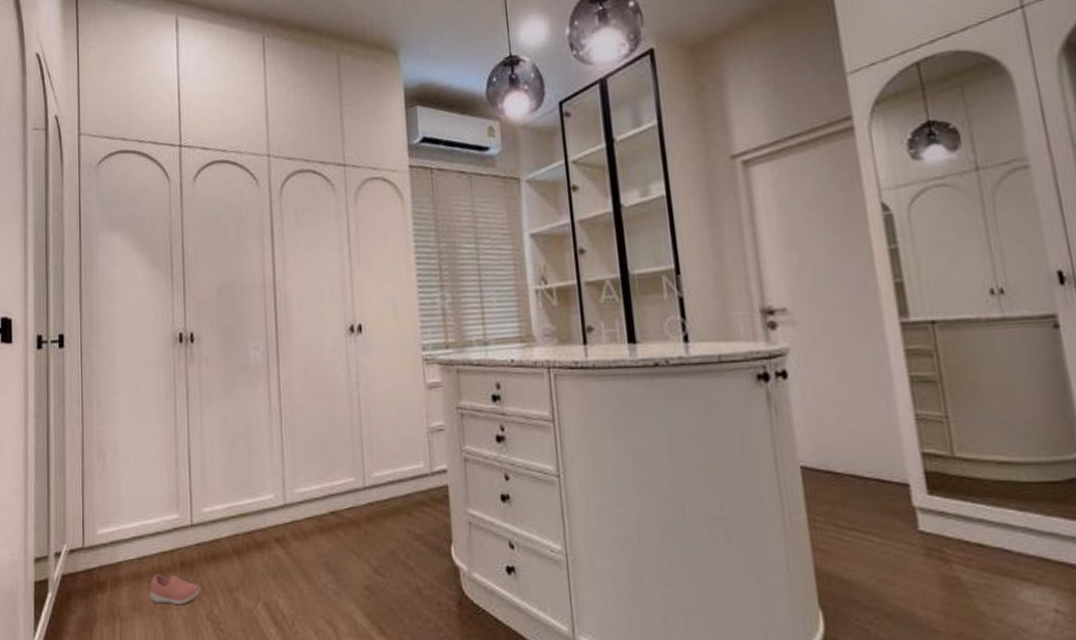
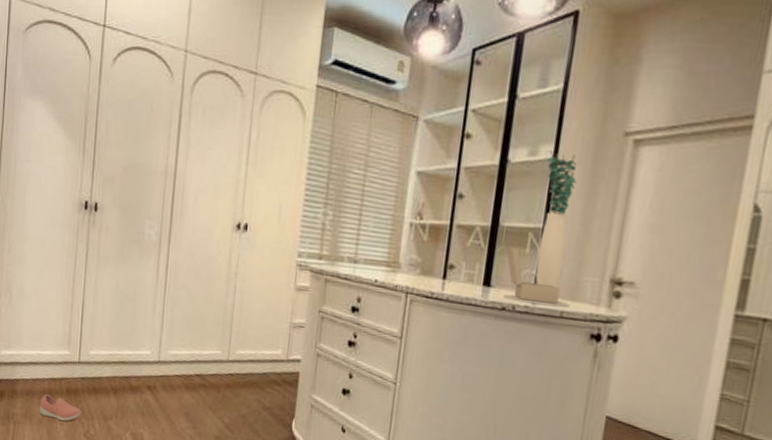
jewelry box: none [633,295,726,355] -> present [496,245,570,308]
vase: none [661,187,710,331] -> present [535,151,578,288]

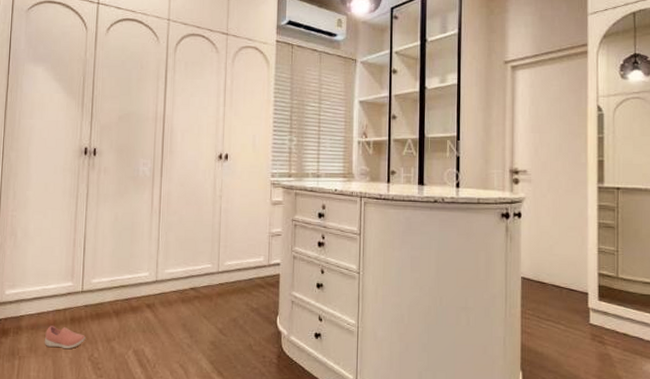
jewelry box: present [496,245,570,308] -> none [425,152,484,196]
vase: present [535,151,578,288] -> none [454,78,476,181]

